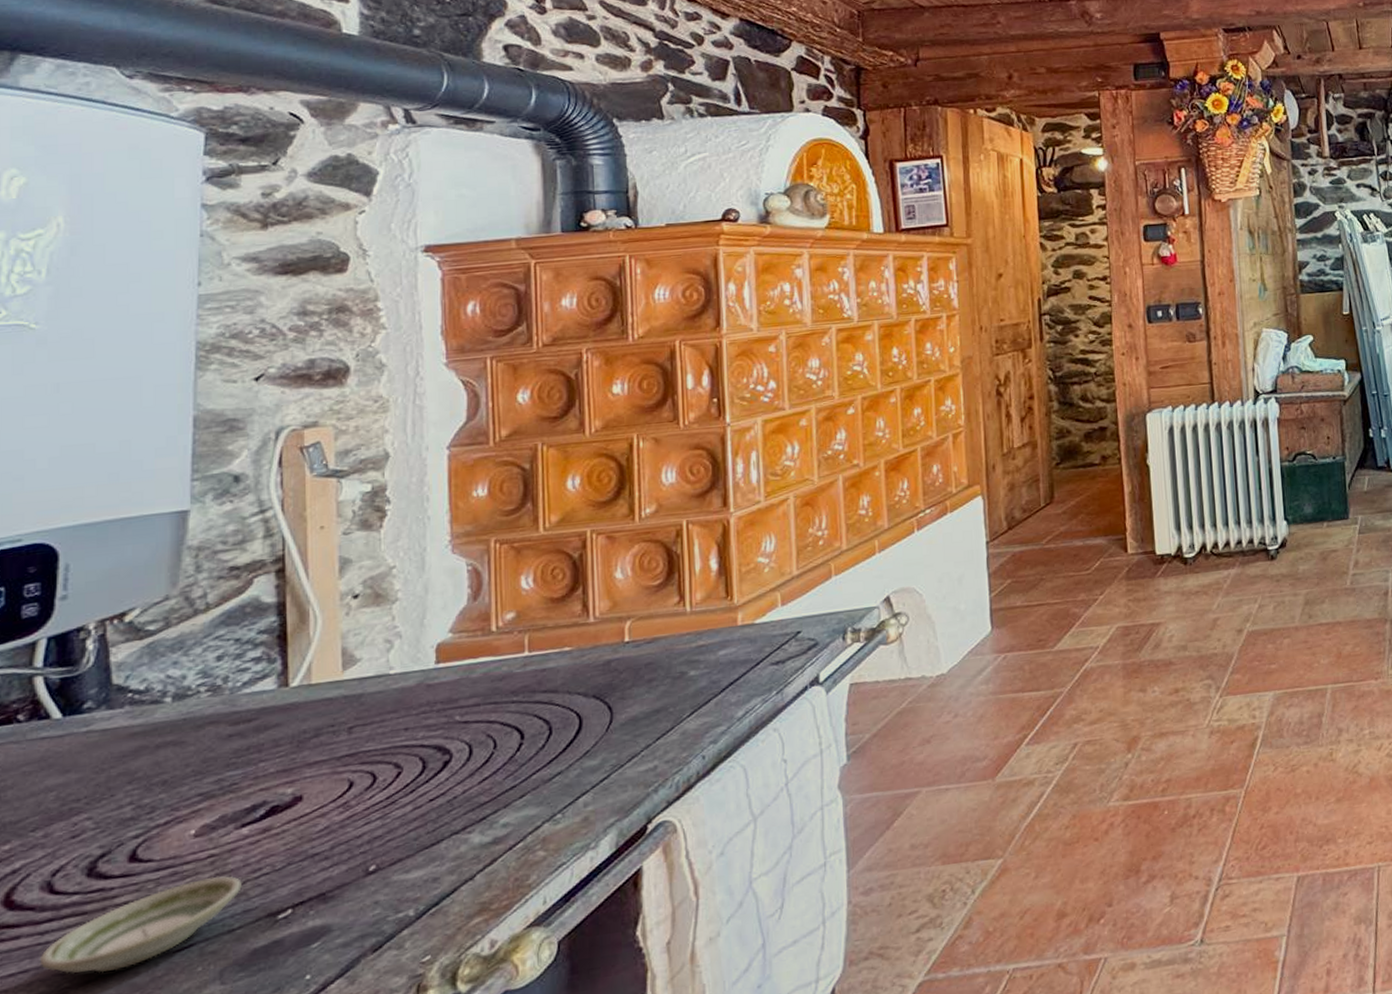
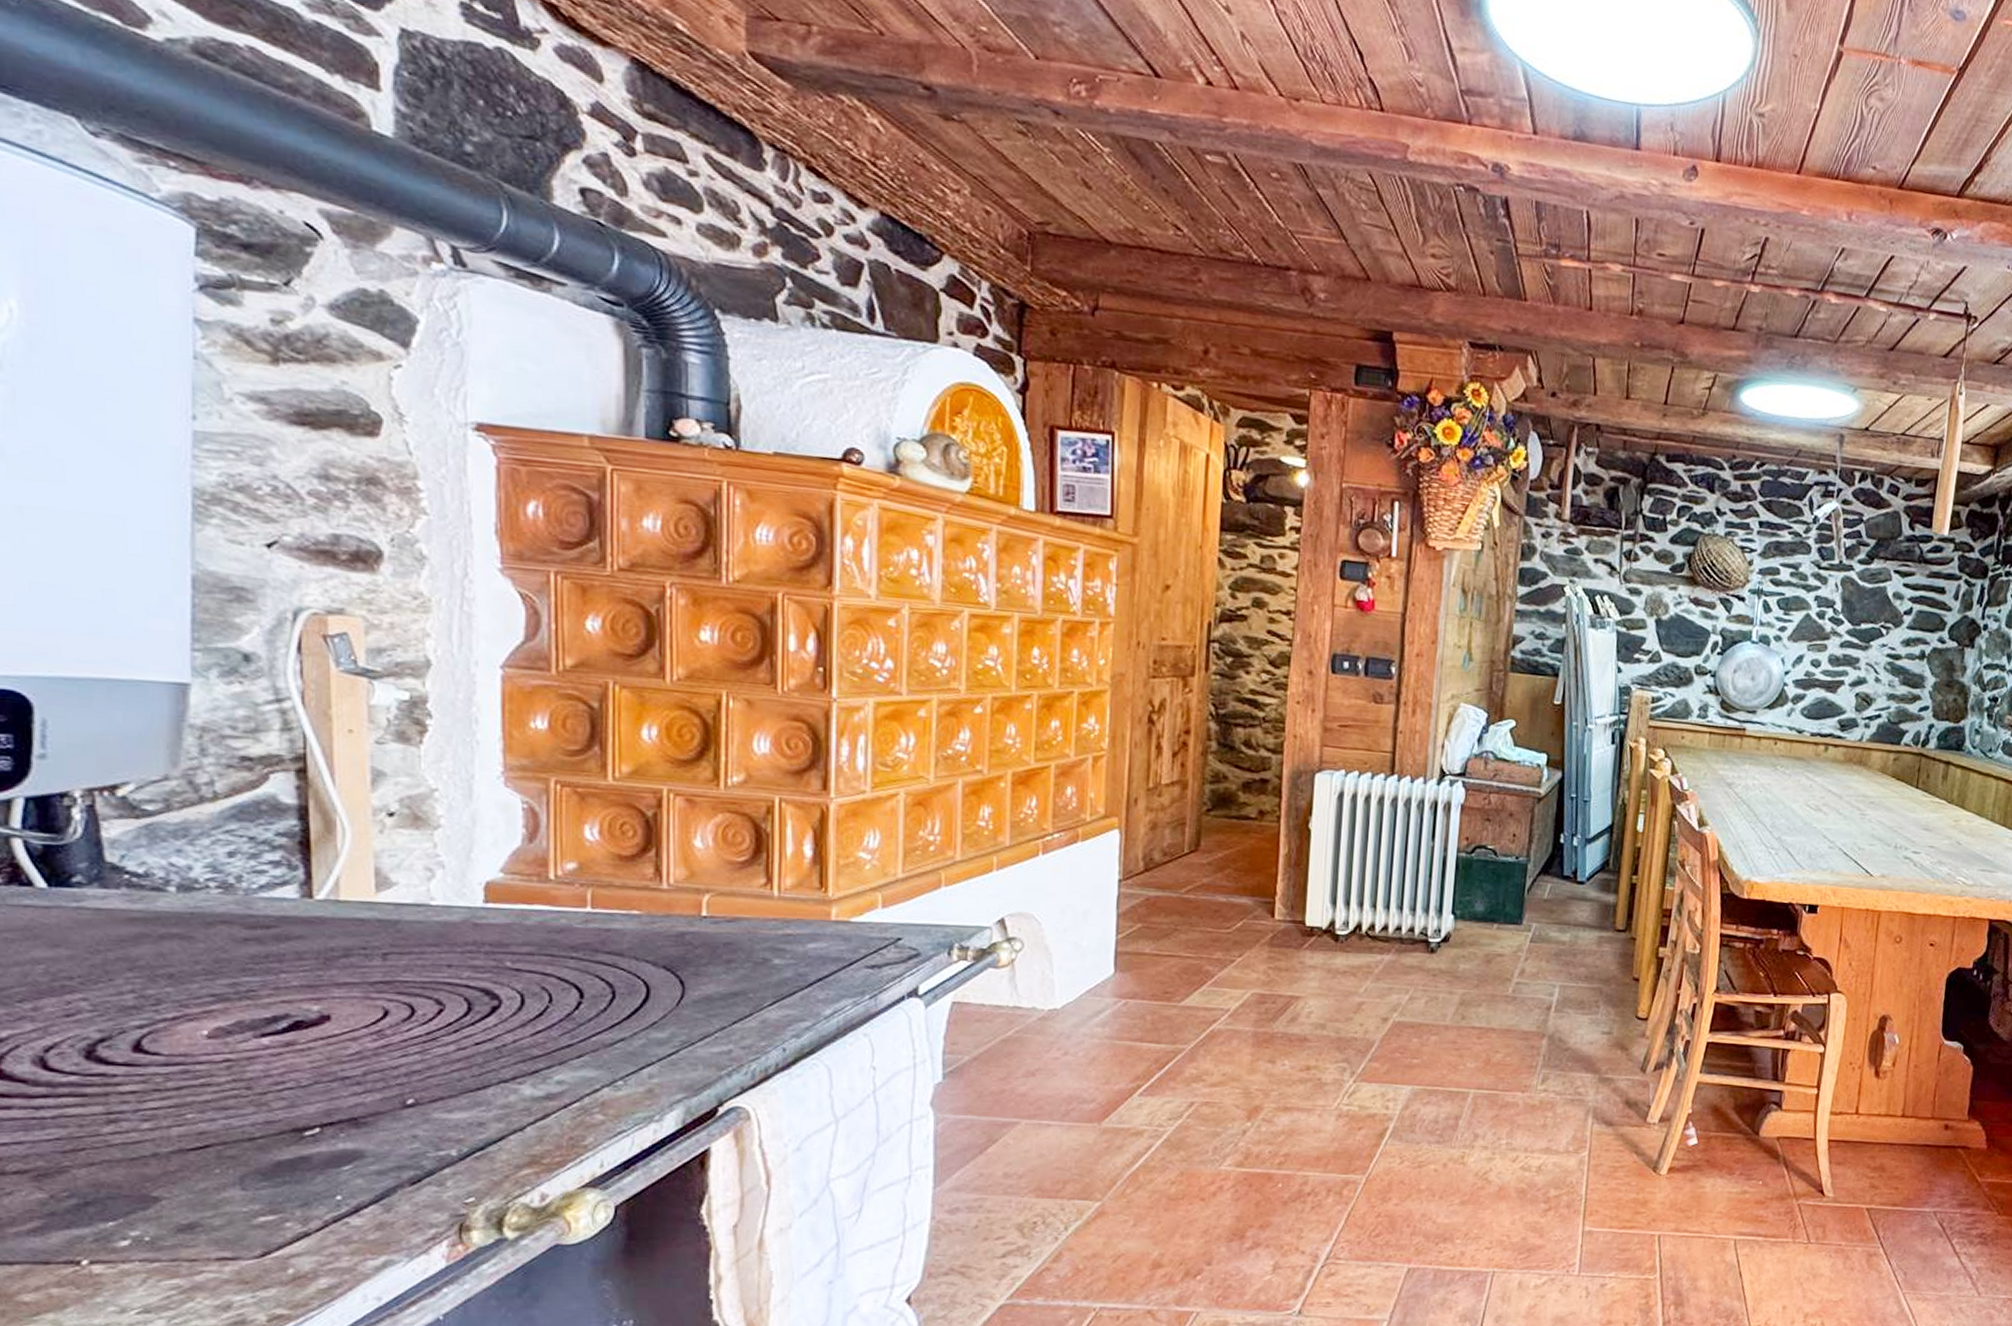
saucer: present [39,876,243,974] -> none [35,1081,264,1158]

